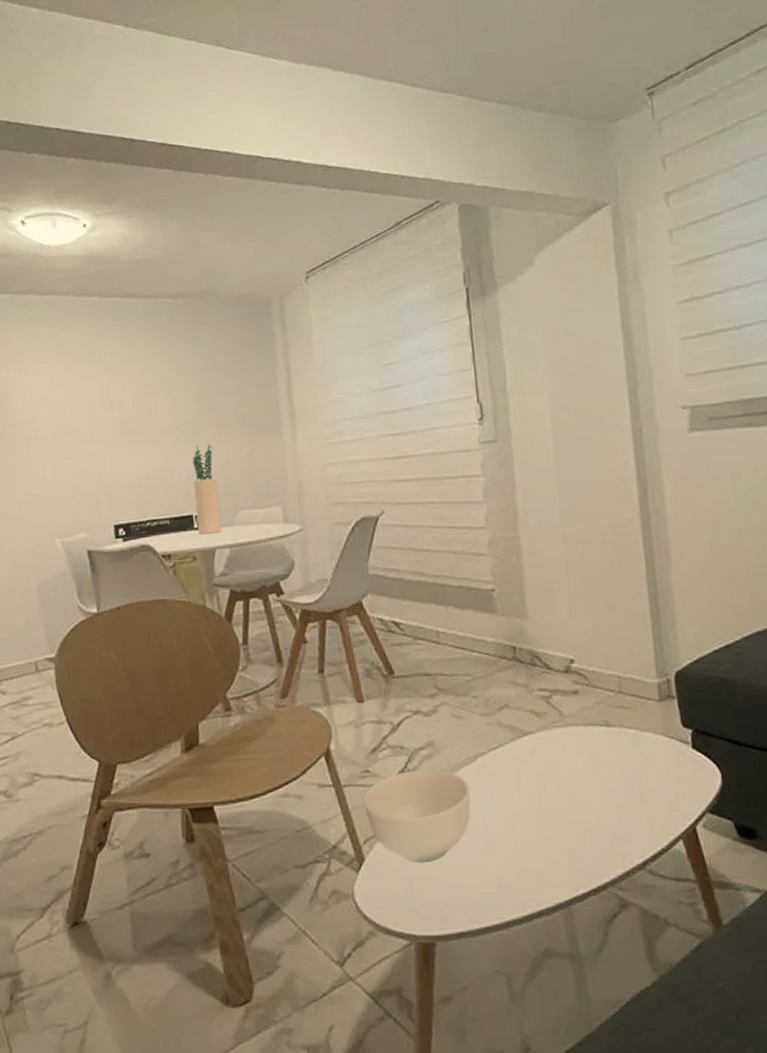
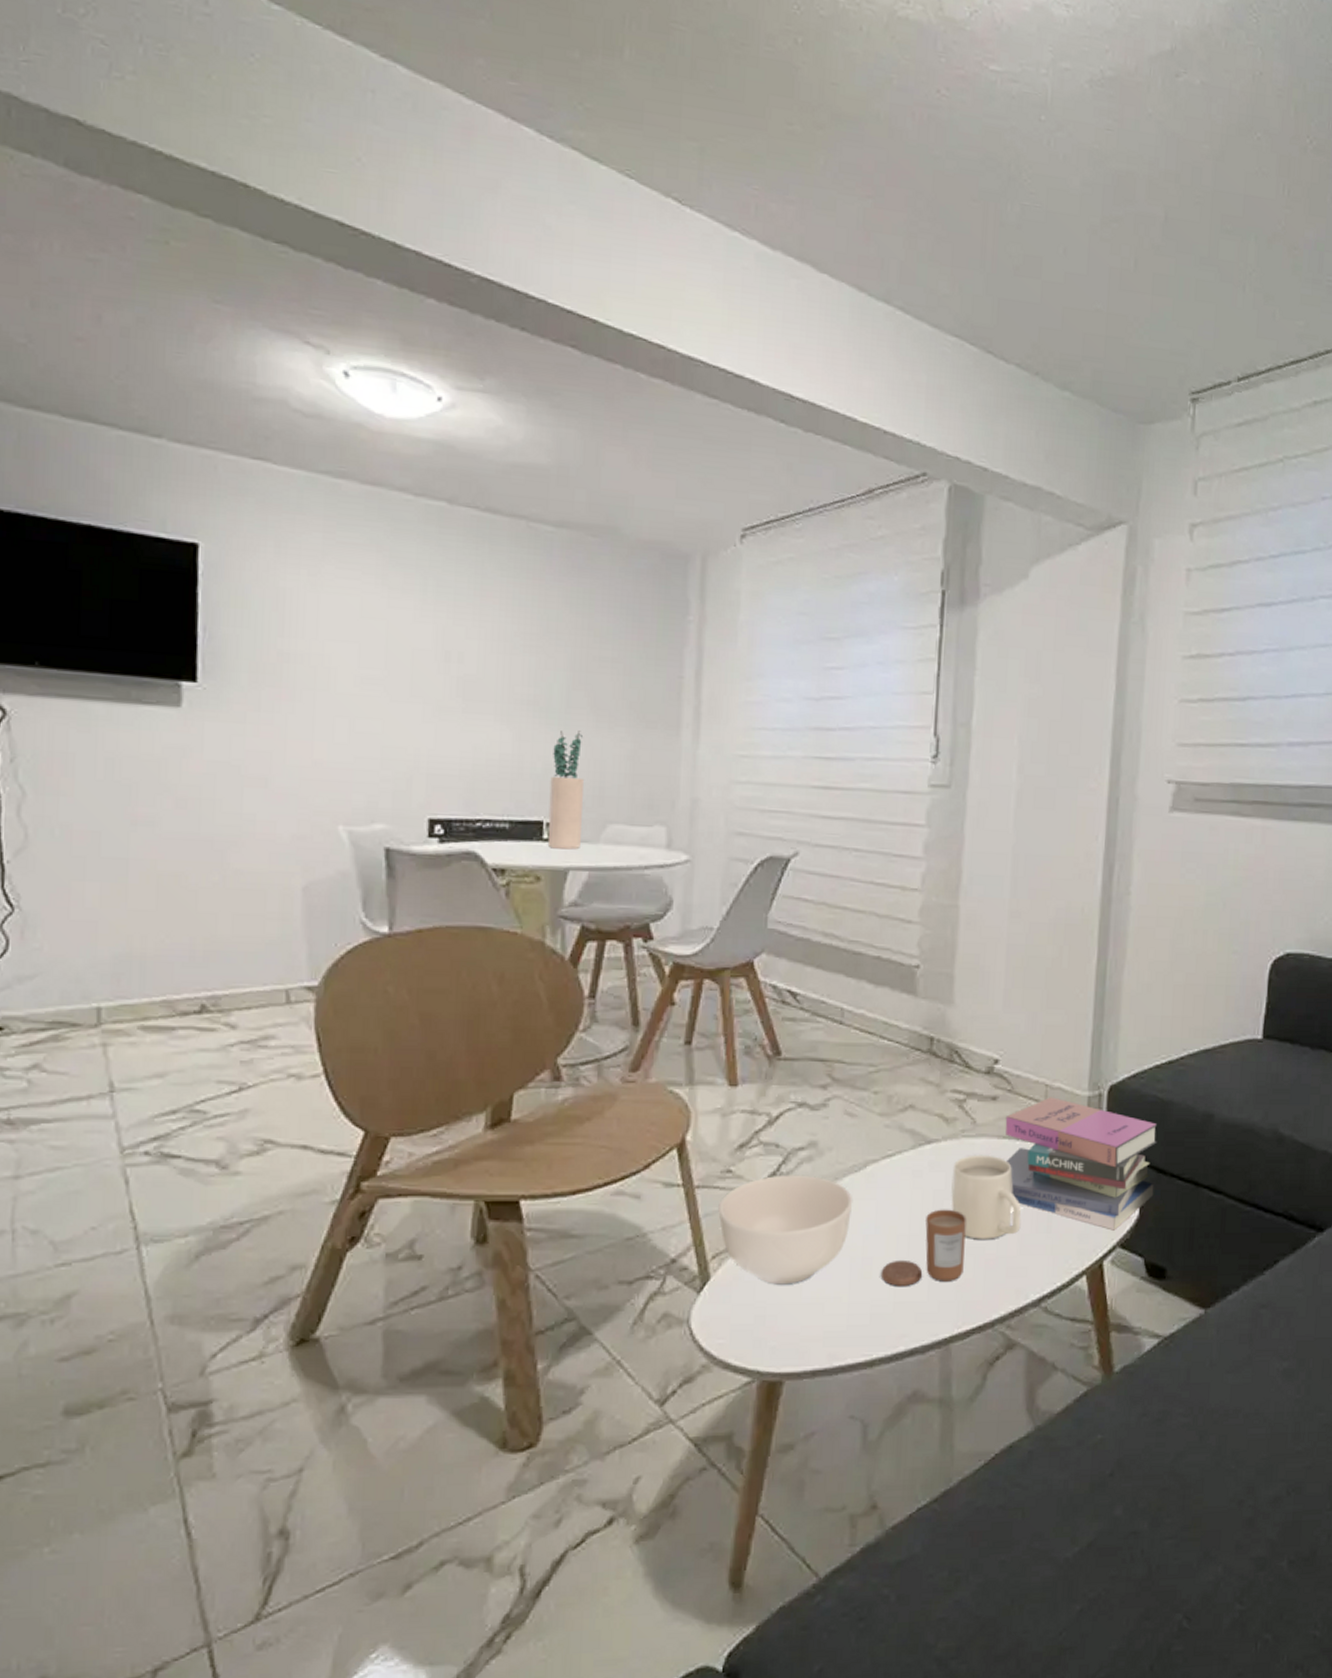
candle: none [502,789,573,858] -> present [880,1209,966,1286]
mug: none [549,741,617,814] -> present [951,1154,1021,1239]
books: none [587,686,733,799] -> present [1005,1097,1158,1231]

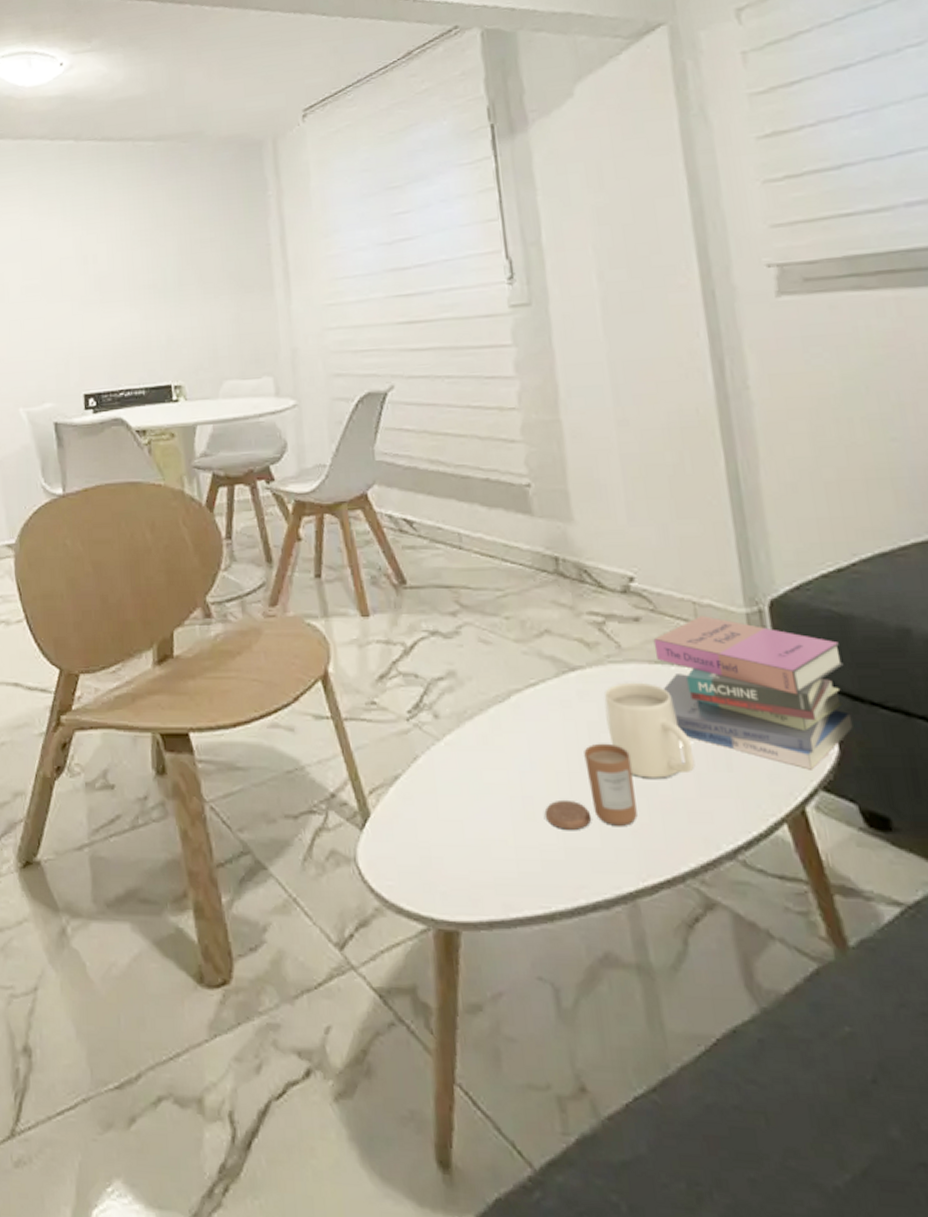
vase: present [547,730,585,850] -> none [172,303,204,408]
bowl: present [718,1175,853,1285] -> none [368,706,503,824]

